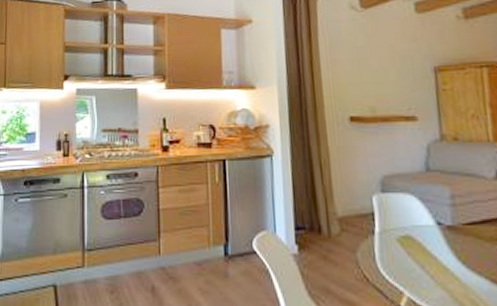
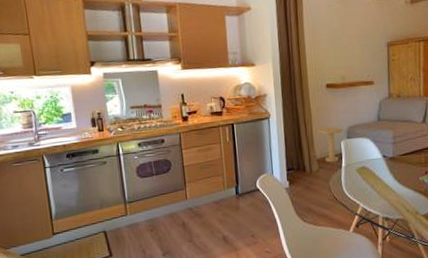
side table: none [338,174,376,225] -> present [317,126,344,163]

